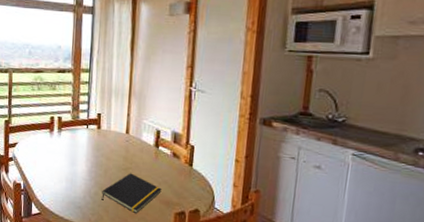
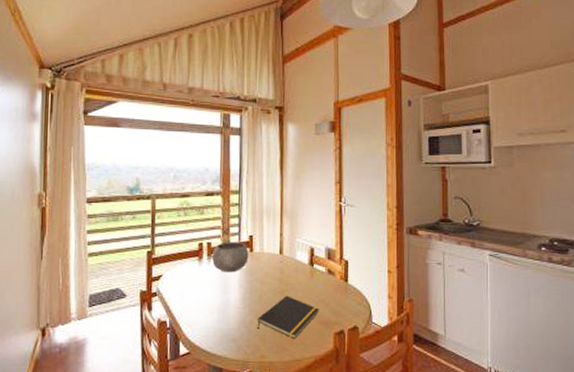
bowl: none [62,117,97,147] -> present [212,241,249,273]

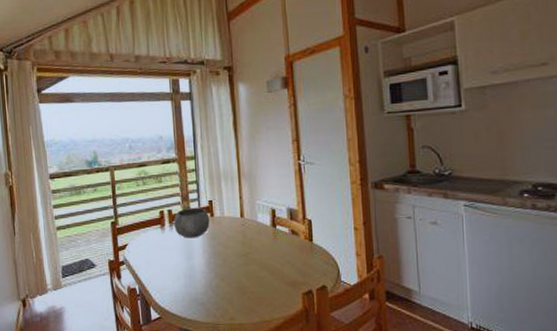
notepad: present [257,295,319,338] -> none [224,258,285,300]

